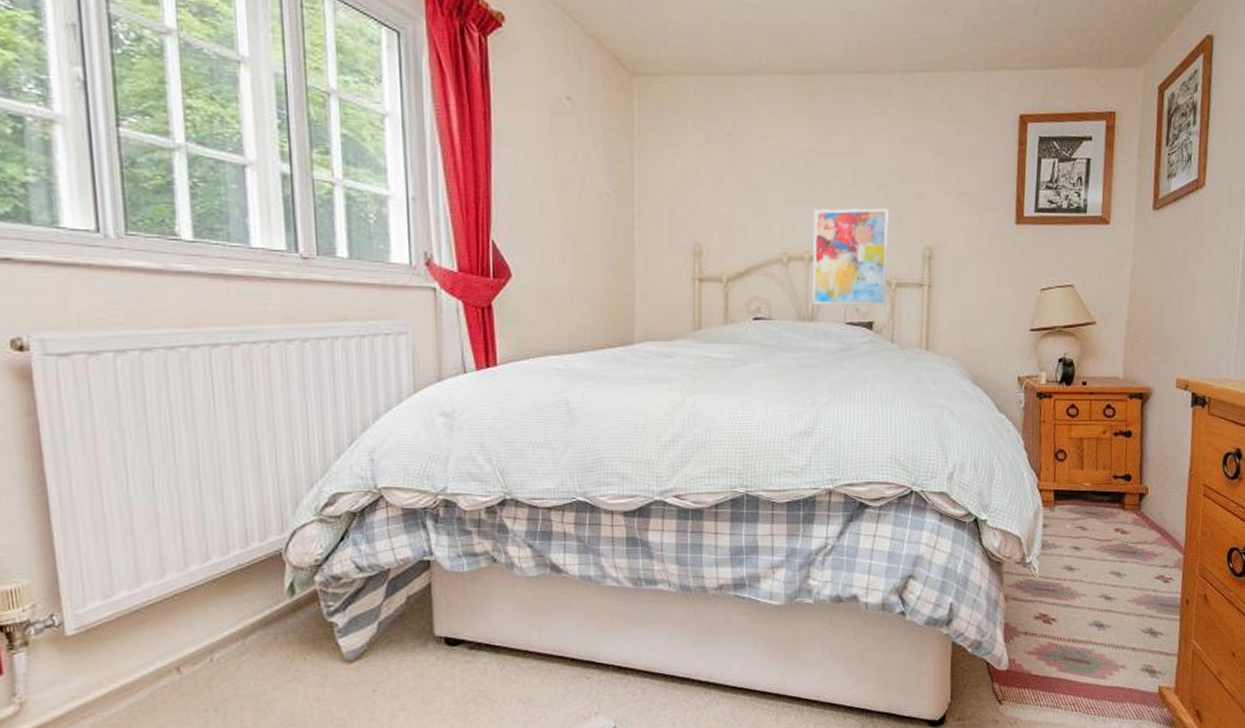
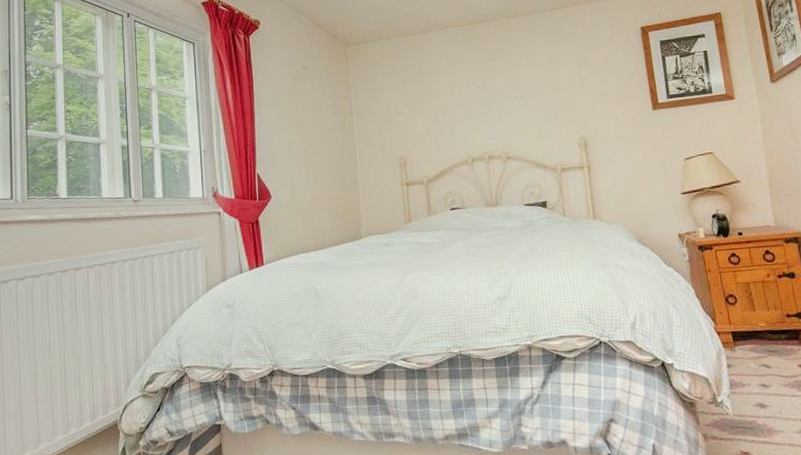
wall art: present [812,208,889,306] -> none [487,112,555,193]

